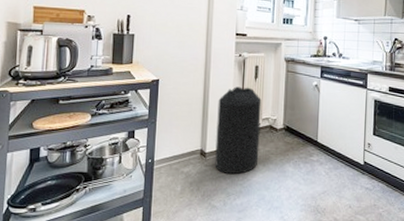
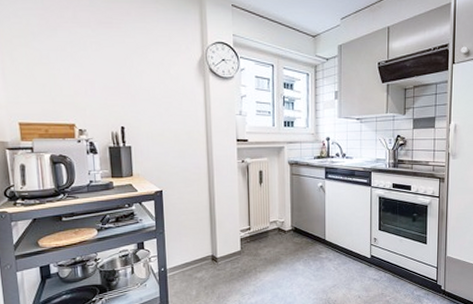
trash can: present [215,86,262,175] -> none [225,192,269,277]

